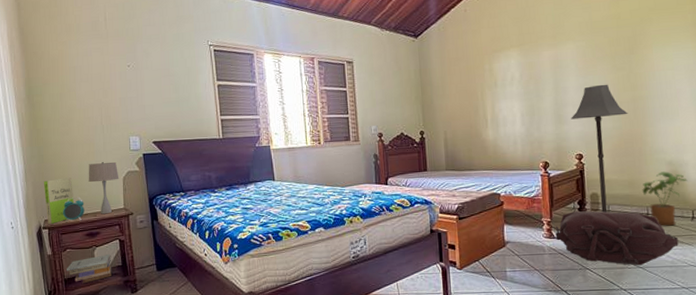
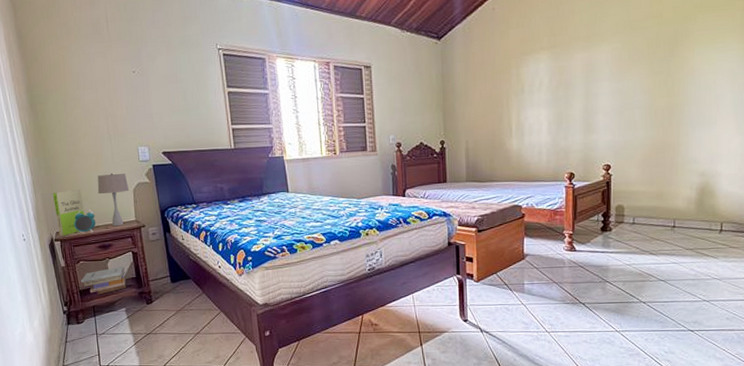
duffel bag: present [555,211,679,266] -> none [576,223,703,279]
floor lamp: present [571,84,628,213] -> none [601,89,662,225]
house plant: present [642,171,688,226] -> none [670,182,719,239]

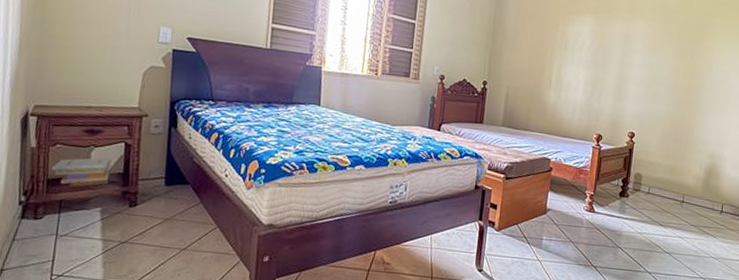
book: present [52,189,84,236] -> none [37,59,79,112]
alarm clock: present [74,209,96,235] -> none [59,84,90,114]
table lamp: present [97,173,130,227] -> none [99,49,139,111]

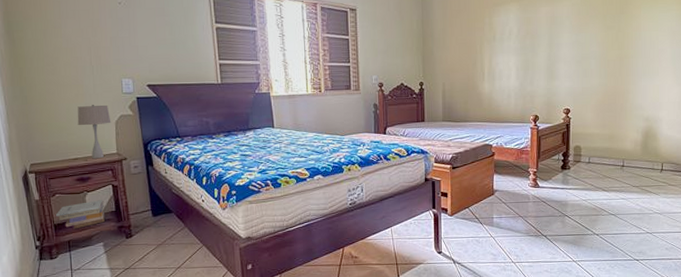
table lamp: none [99,49,139,111] -> present [77,105,111,159]

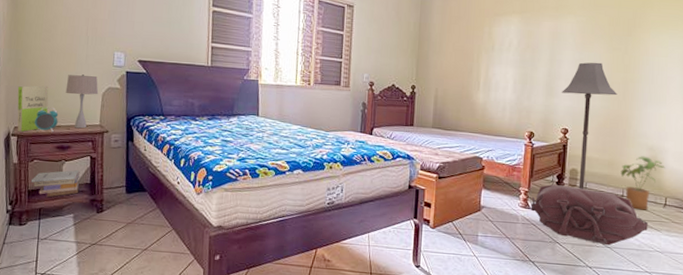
book: none [27,120,62,168] -> present [17,85,49,132]
alarm clock: none [50,140,74,167] -> present [35,106,59,133]
duffel bag: none [540,162,647,213] -> present [531,184,648,246]
floor lamp: none [562,42,614,164] -> present [562,62,618,189]
house plant: none [620,127,661,177] -> present [620,156,665,210]

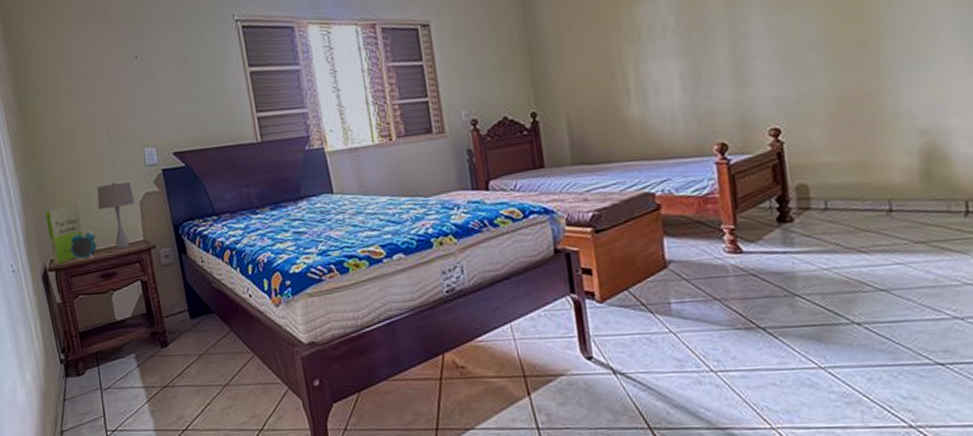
books: present [30,170,80,198] -> none [79,300,136,338]
duffel bag: present [531,184,648,246] -> none [741,209,945,288]
floor lamp: present [562,62,618,189] -> none [759,21,851,212]
house plant: present [620,156,665,210] -> none [879,145,956,227]

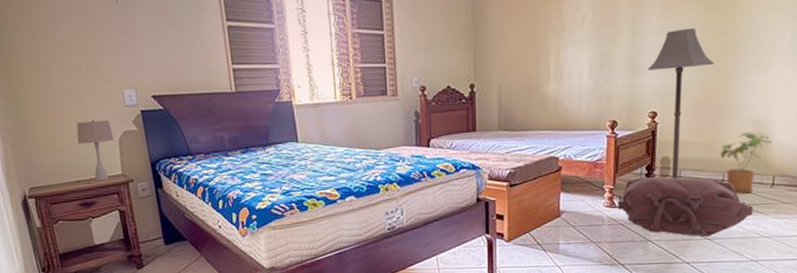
book: present [44,205,83,265] -> none [23,138,62,192]
alarm clock: present [70,229,97,263] -> none [50,161,76,191]
duffel bag: none [741,209,945,288] -> present [617,177,753,237]
floor lamp: none [759,21,851,212] -> present [648,27,715,179]
house plant: none [879,145,956,227] -> present [720,132,773,194]

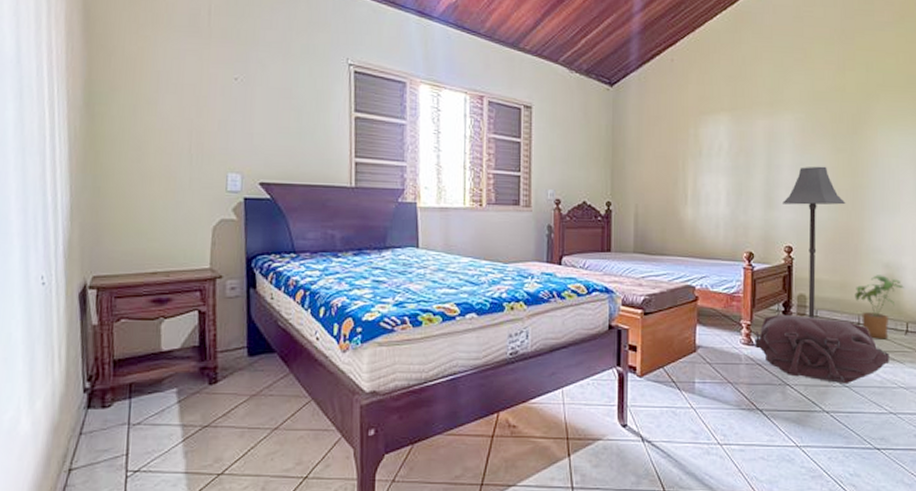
table lamp: present [76,120,114,181] -> none [162,204,208,275]

